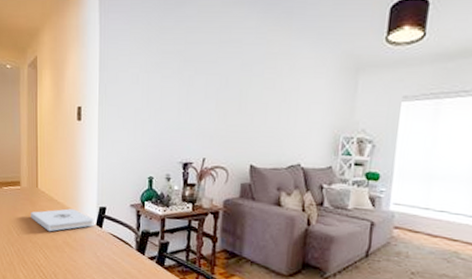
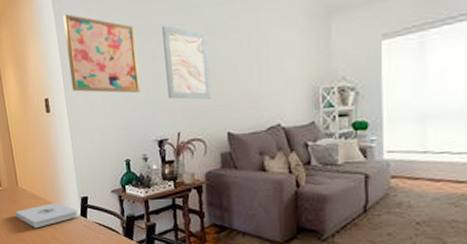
wall art: none [106,29,176,115] -> present [63,14,141,93]
wall art: none [199,55,244,131] -> present [162,25,212,100]

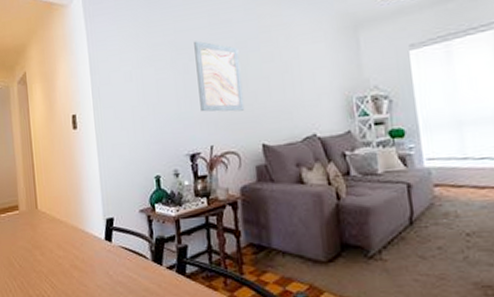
notepad: present [15,203,79,229] -> none [32,226,103,257]
wall art: present [63,14,141,93] -> none [95,32,172,107]

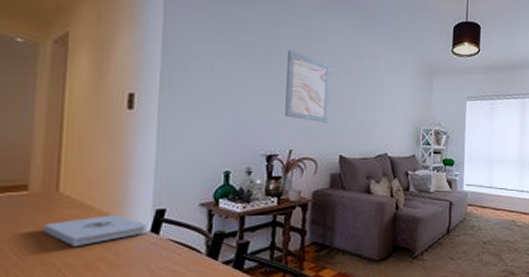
notepad: none [32,226,103,257] -> present [43,215,148,247]

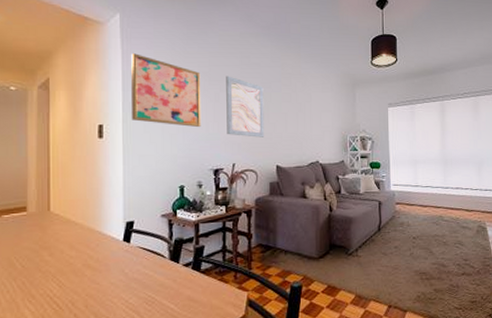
notepad: present [43,215,148,247] -> none [40,228,121,257]
wall art: none [170,13,259,106] -> present [130,53,201,128]

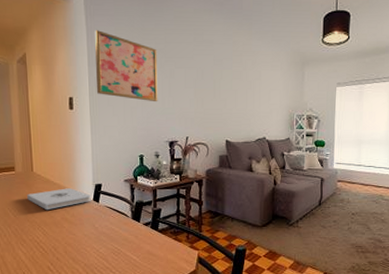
notepad: none [40,228,121,257] -> present [27,188,91,211]
wall art: present [226,76,265,138] -> none [180,53,216,113]

